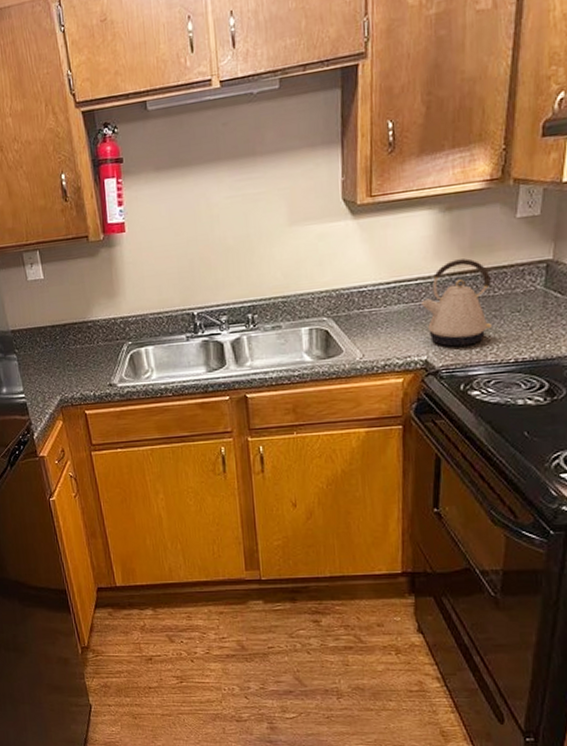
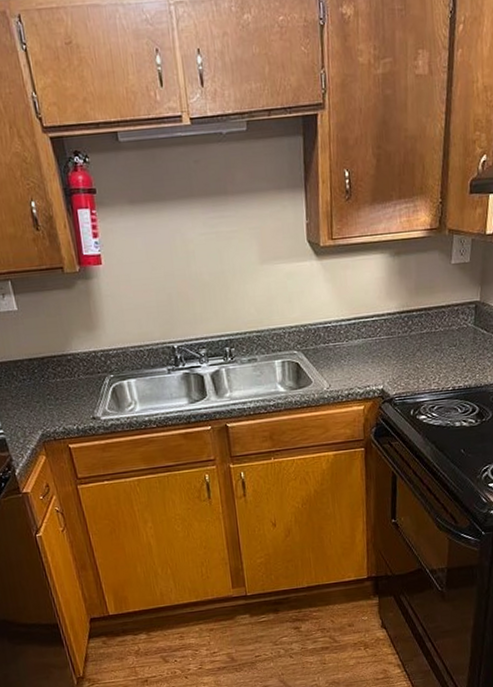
kettle: present [420,258,492,347] -> none [376,299,434,377]

